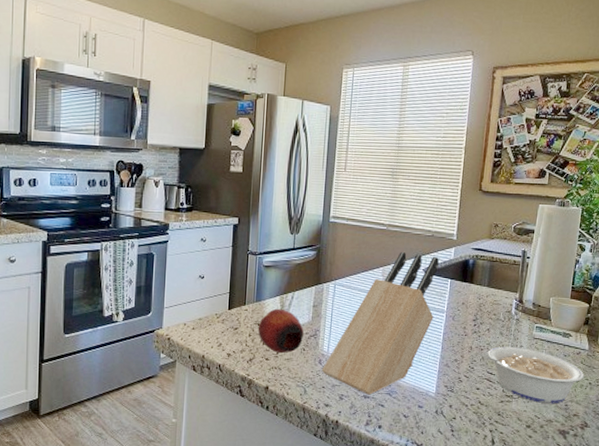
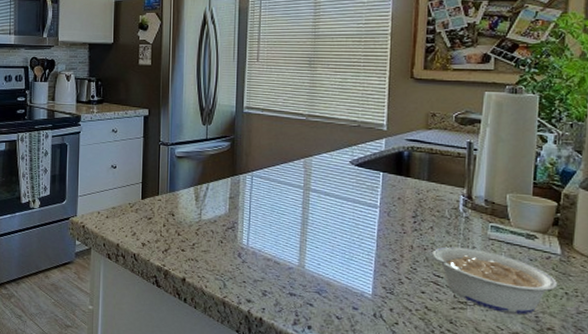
apple: present [258,308,305,353] -> none [172,199,222,245]
knife block: present [321,252,440,395] -> none [241,143,369,293]

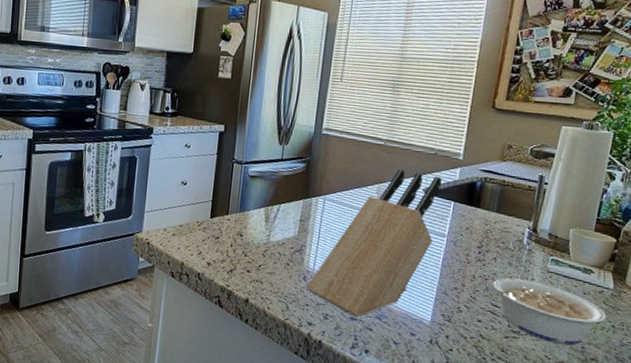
knife block: none [241,143,369,293] -> present [305,170,442,317]

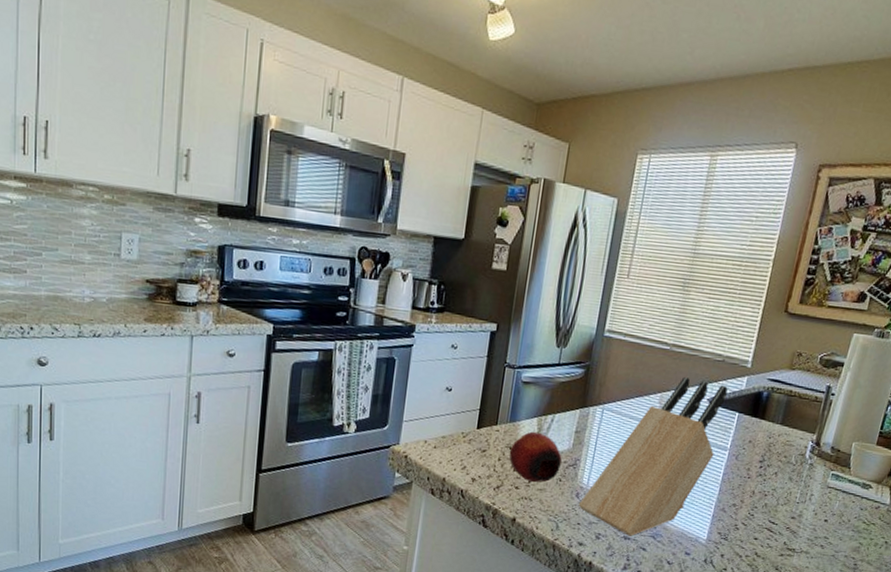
apple: none [240,220,289,267] -> present [509,431,563,483]
legume: present [481,278,607,346] -> none [760,493,881,563]

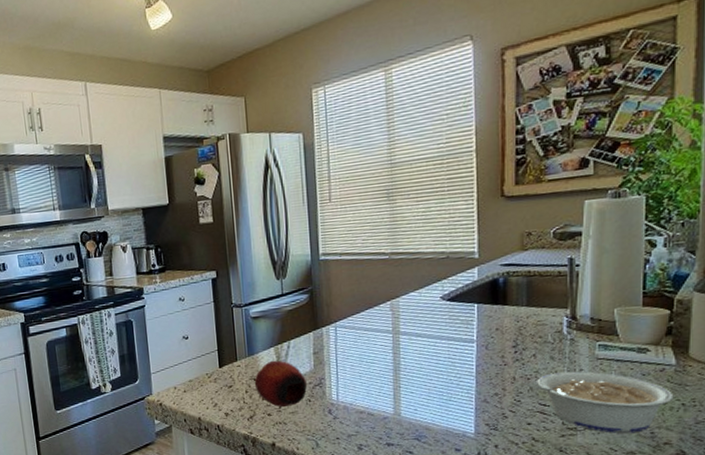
knife block: present [578,377,728,536] -> none [332,280,461,442]
legume: none [760,493,881,563] -> present [523,371,674,434]

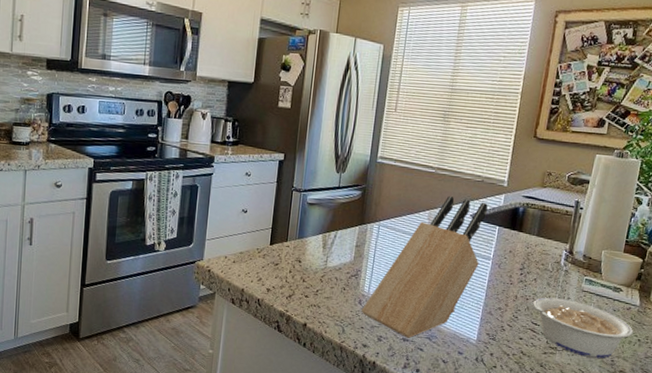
apple: present [254,360,308,407] -> none [298,246,346,291]
knife block: none [332,280,461,442] -> present [361,196,488,338]

